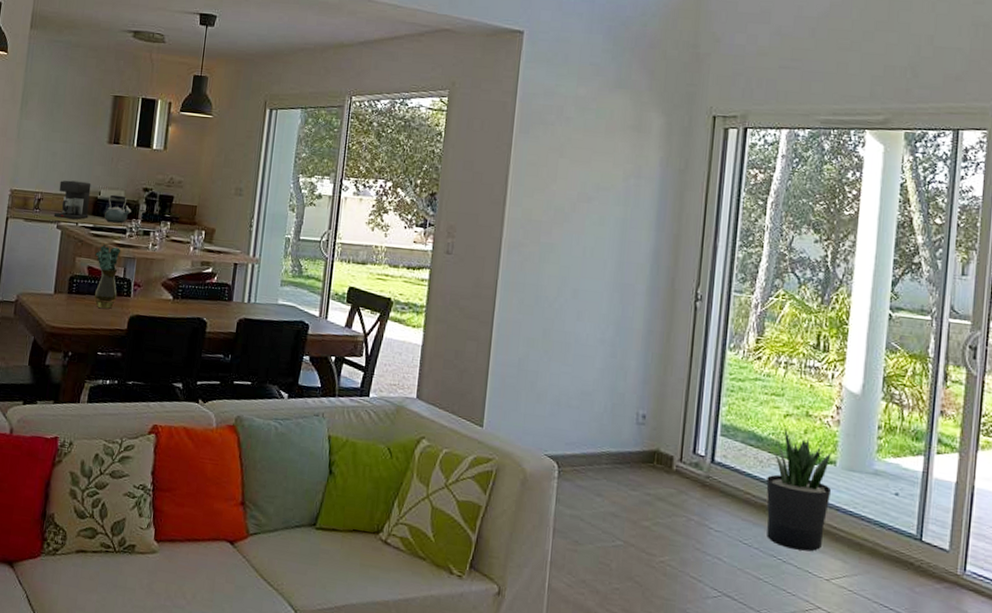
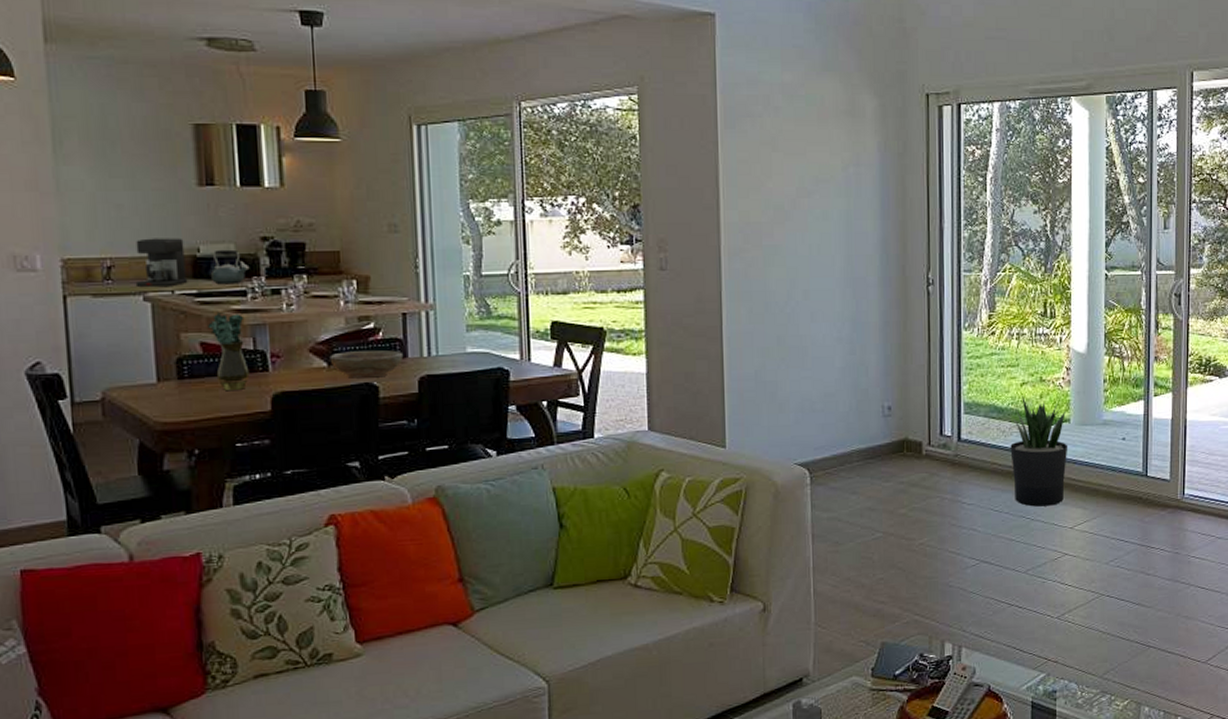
bowl: none [175,289,230,315] -> present [329,350,404,379]

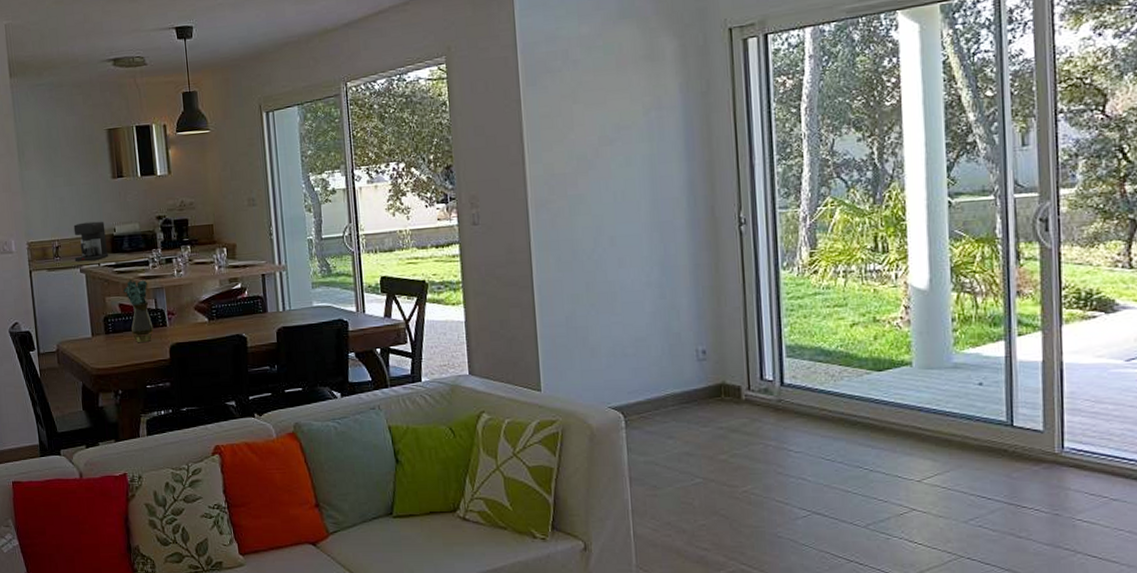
kettle: present [210,249,250,285] -> none [123,228,150,257]
bowl: present [329,350,404,379] -> none [209,306,264,331]
planter: present [1010,395,1068,507] -> none [841,336,911,457]

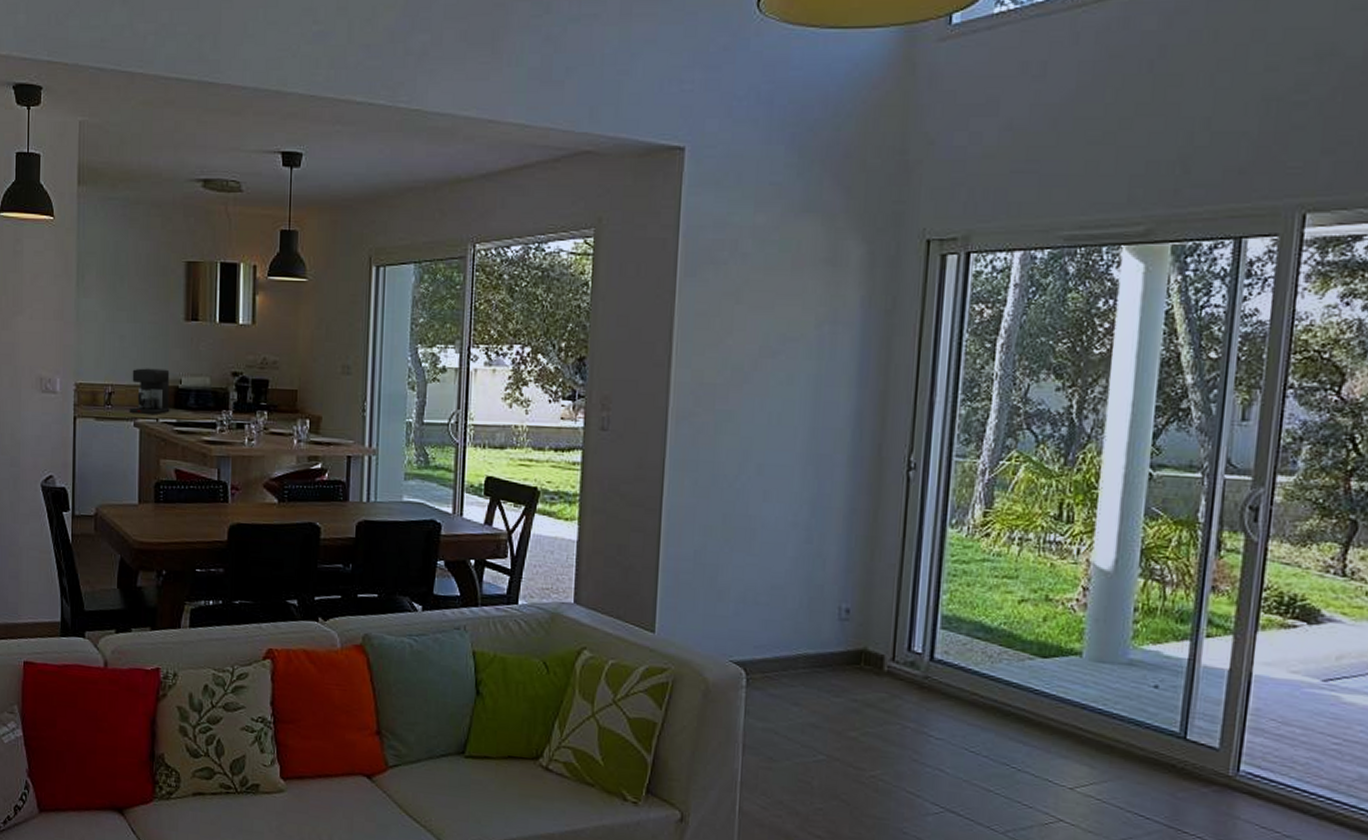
vase: present [123,278,154,342] -> none [182,441,213,518]

